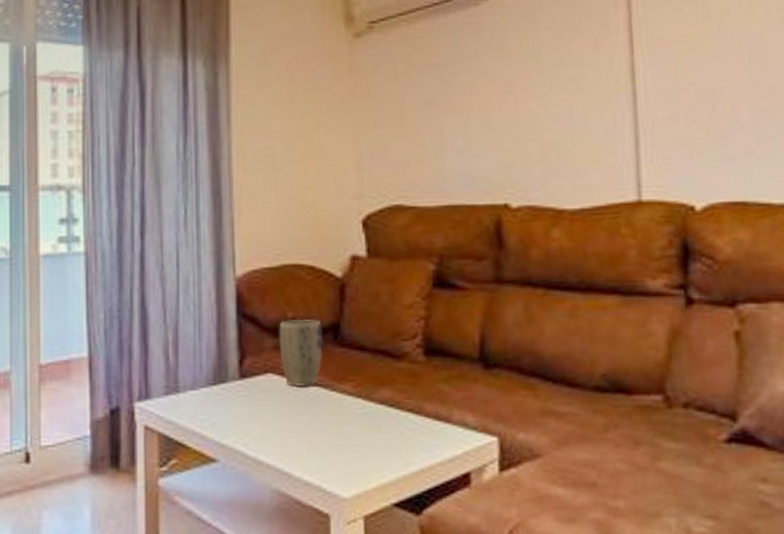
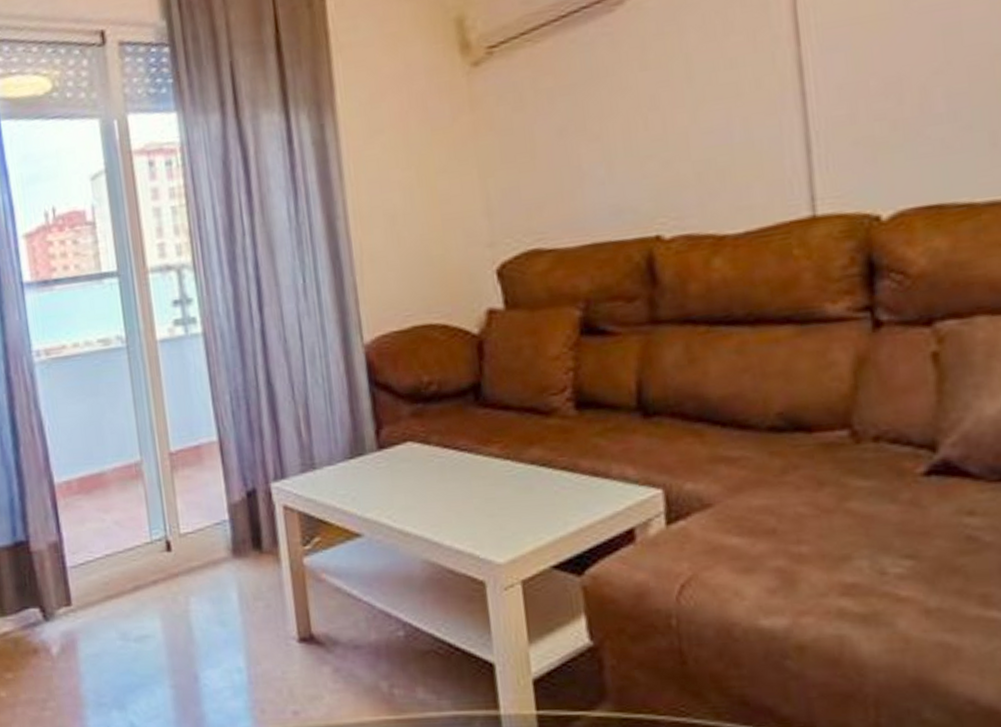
plant pot: present [279,318,323,388] -> none [415,381,465,454]

